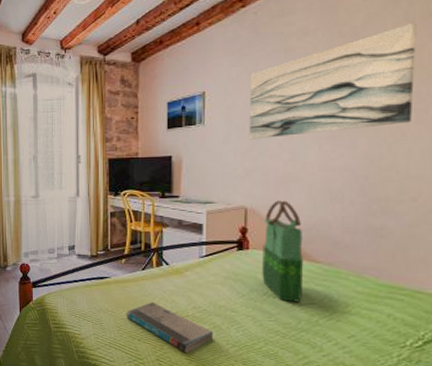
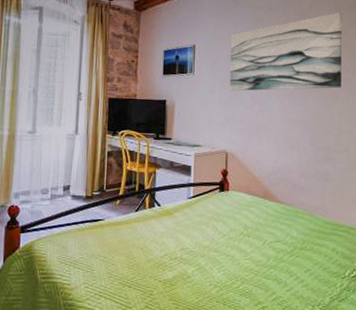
book: present [126,302,213,354] -> none [118,245,198,298]
tote bag: present [262,200,303,303] -> none [239,146,271,241]

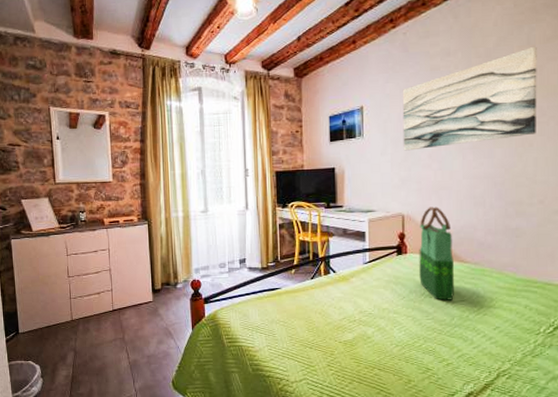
tote bag: none [239,146,271,241] -> present [419,207,454,300]

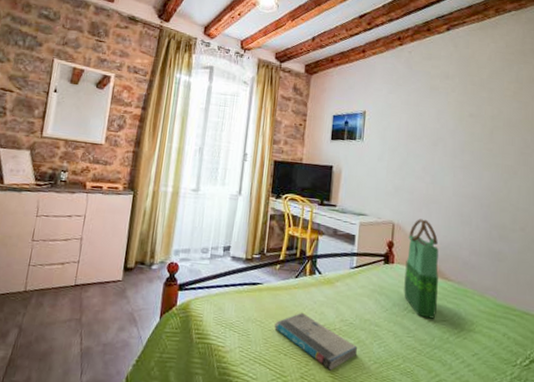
book: none [297,310,378,357] -> present [274,313,357,371]
wall art: present [402,46,537,151] -> none [399,84,524,164]

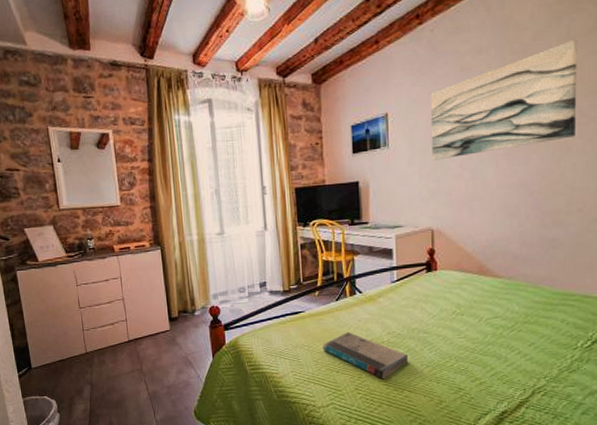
wall art: none [399,84,524,164] -> present [430,39,577,161]
tote bag: present [404,218,439,319] -> none [450,219,487,318]

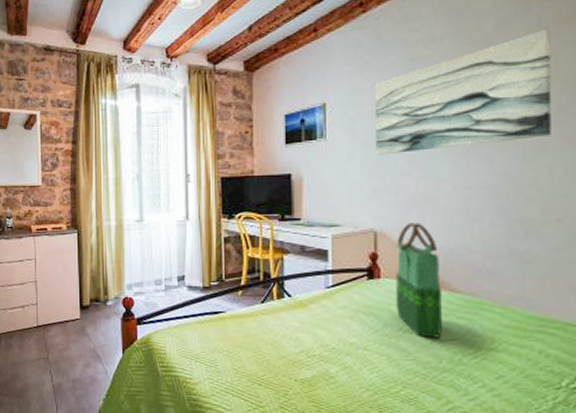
book: present [323,332,408,379] -> none [244,340,343,400]
tote bag: none [450,219,487,318] -> present [396,222,442,338]

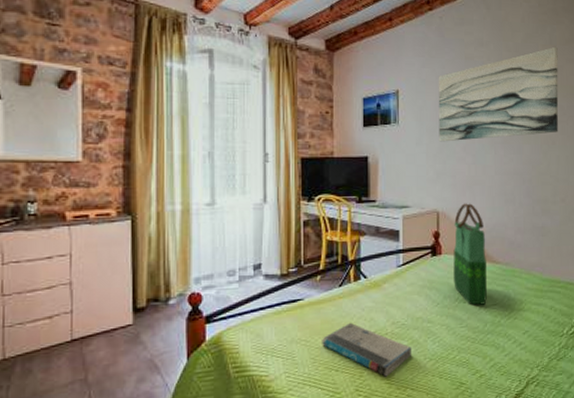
book: none [244,340,343,400] -> present [322,323,411,377]

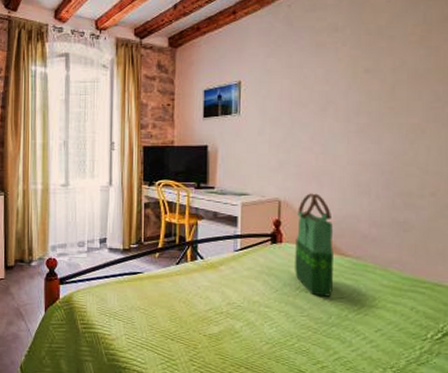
book: present [322,323,411,377] -> none [159,299,247,353]
wall art: present [438,46,559,142] -> none [283,25,434,131]

